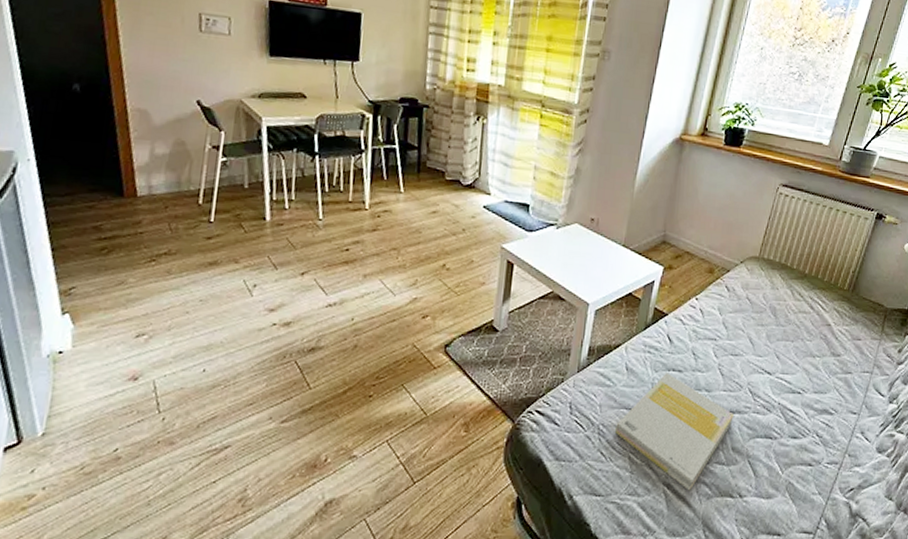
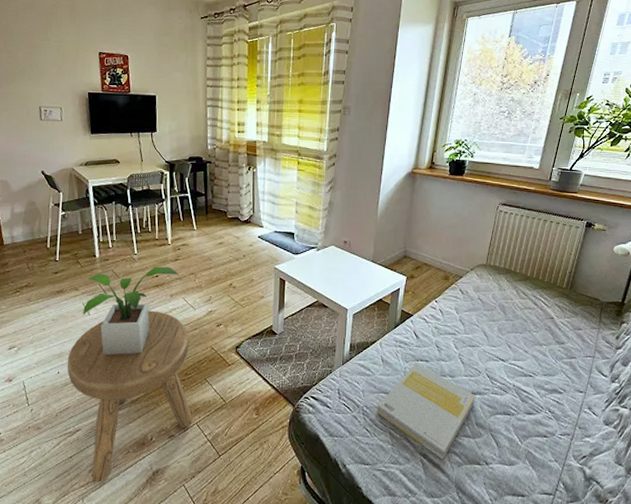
stool: none [216,294,384,515] -> present [67,310,193,483]
potted plant: none [243,237,377,351] -> present [83,266,179,356]

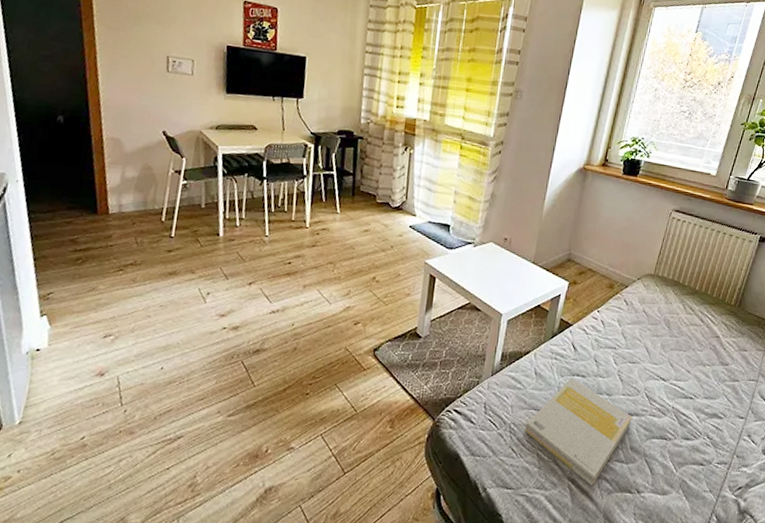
stool: present [67,310,193,483] -> none [172,302,321,500]
potted plant: present [83,266,179,356] -> none [198,251,316,352]

